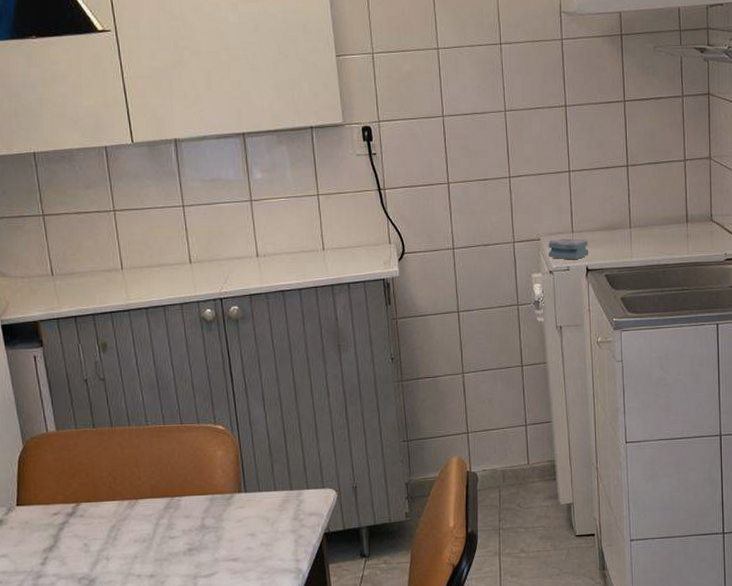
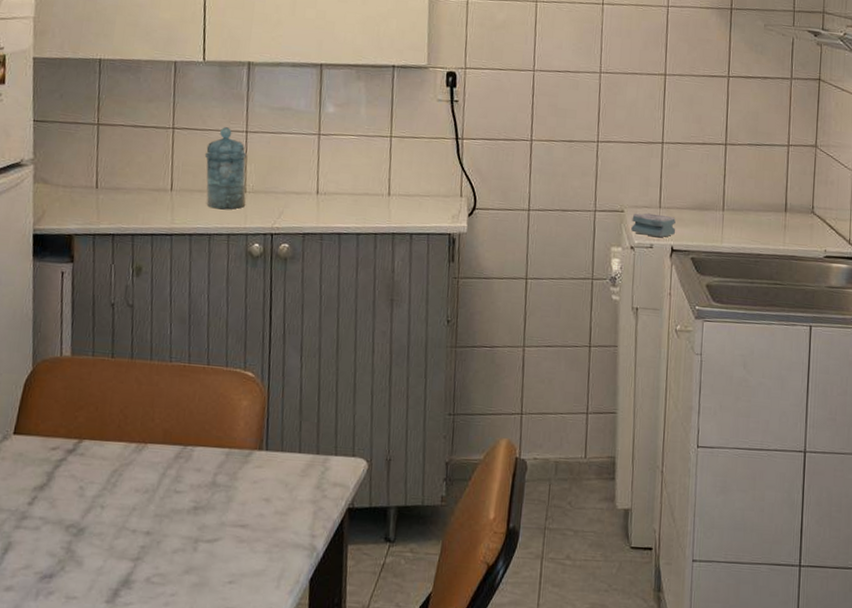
canister: none [147,204,192,282] -> present [204,127,247,210]

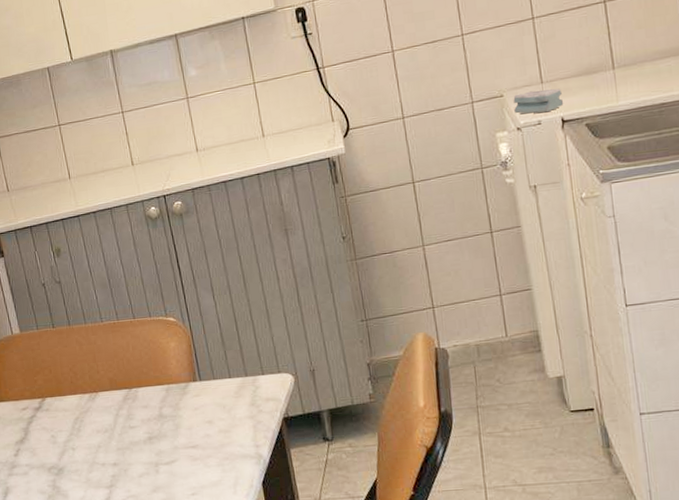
canister: present [204,127,247,210] -> none [90,112,135,186]

